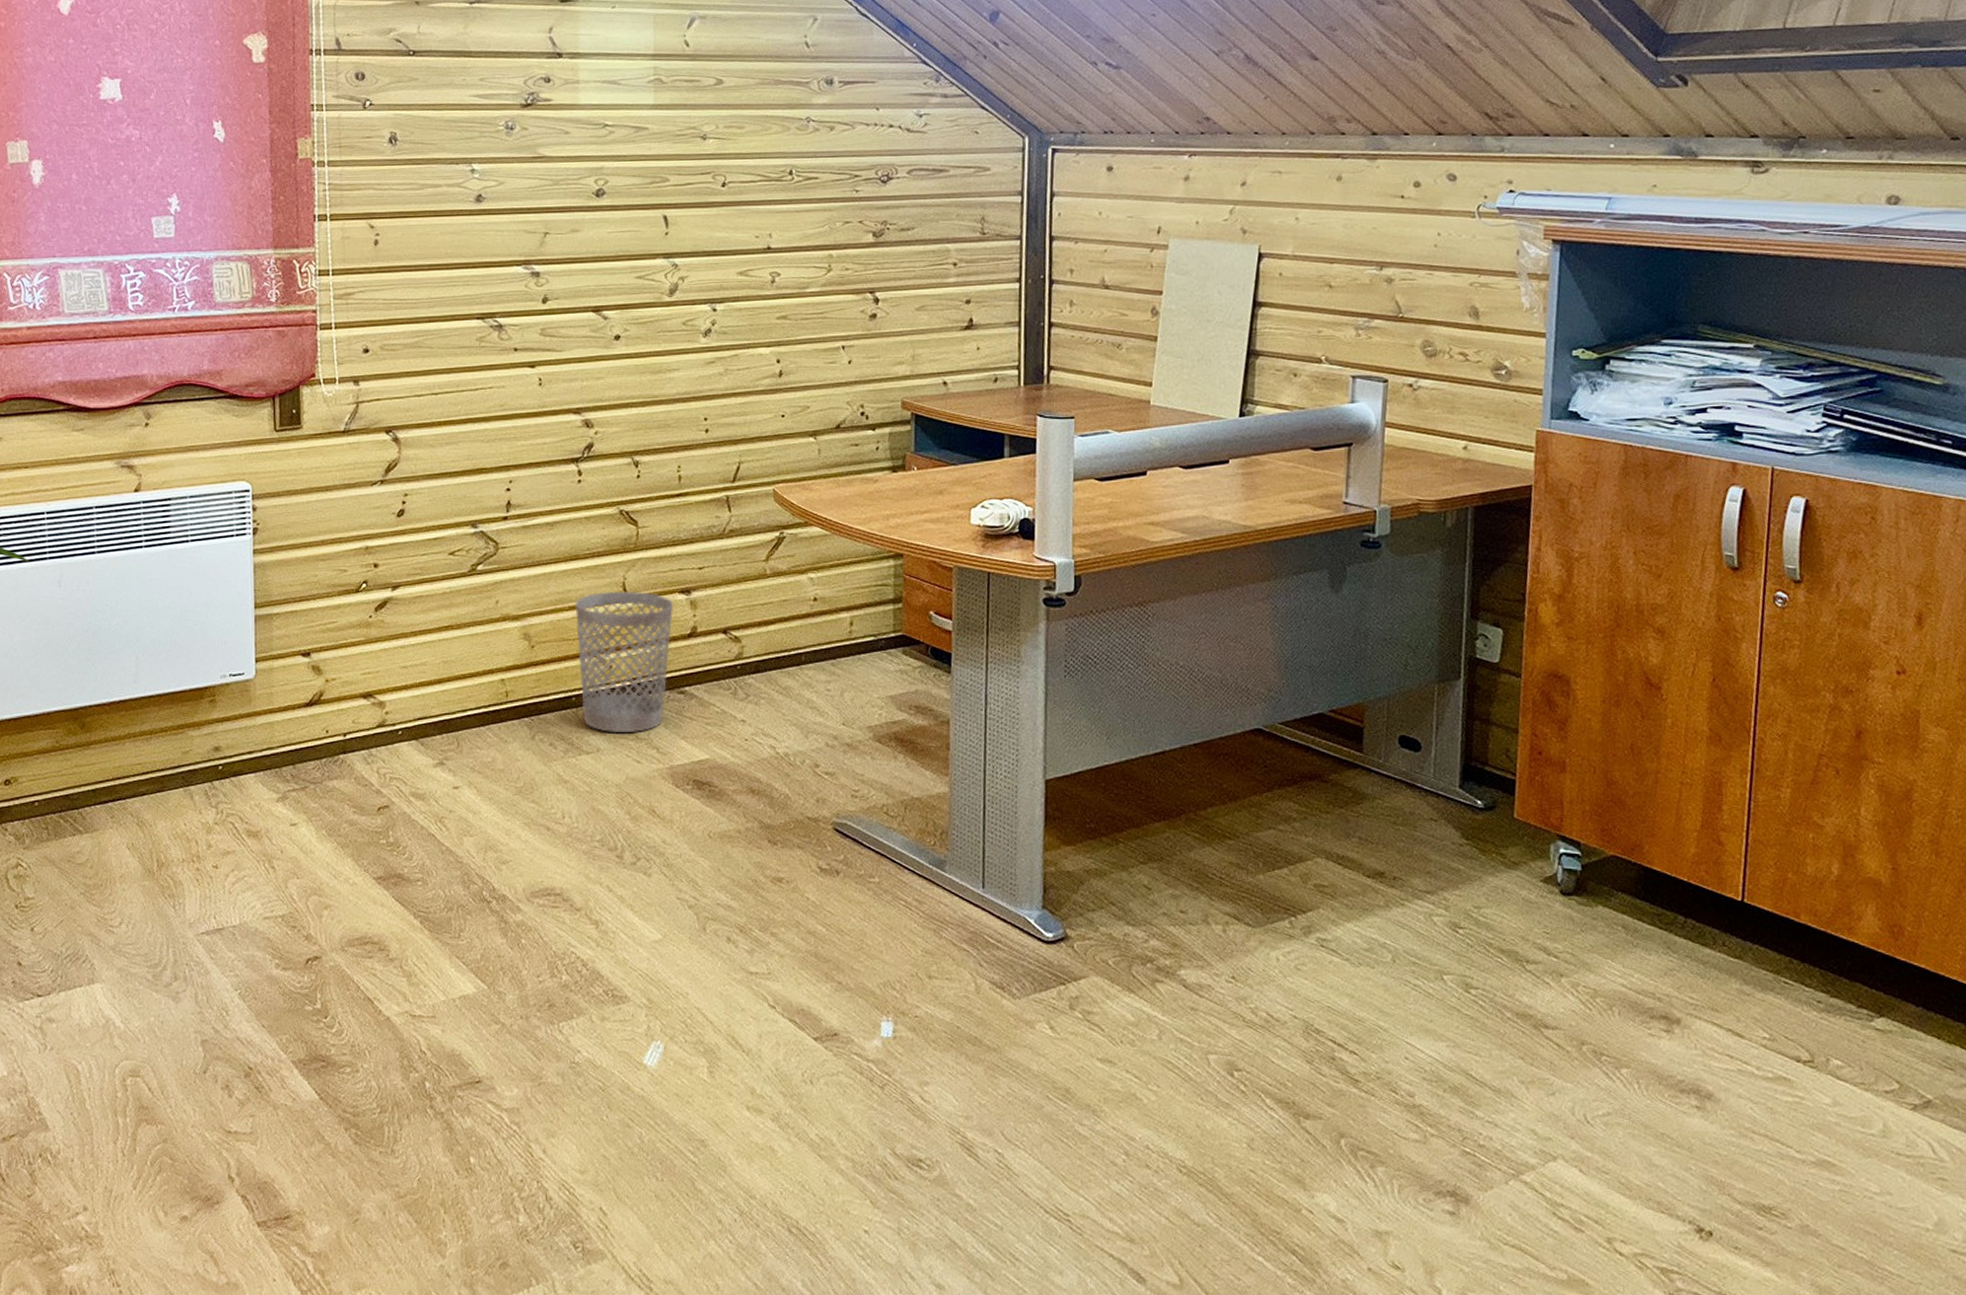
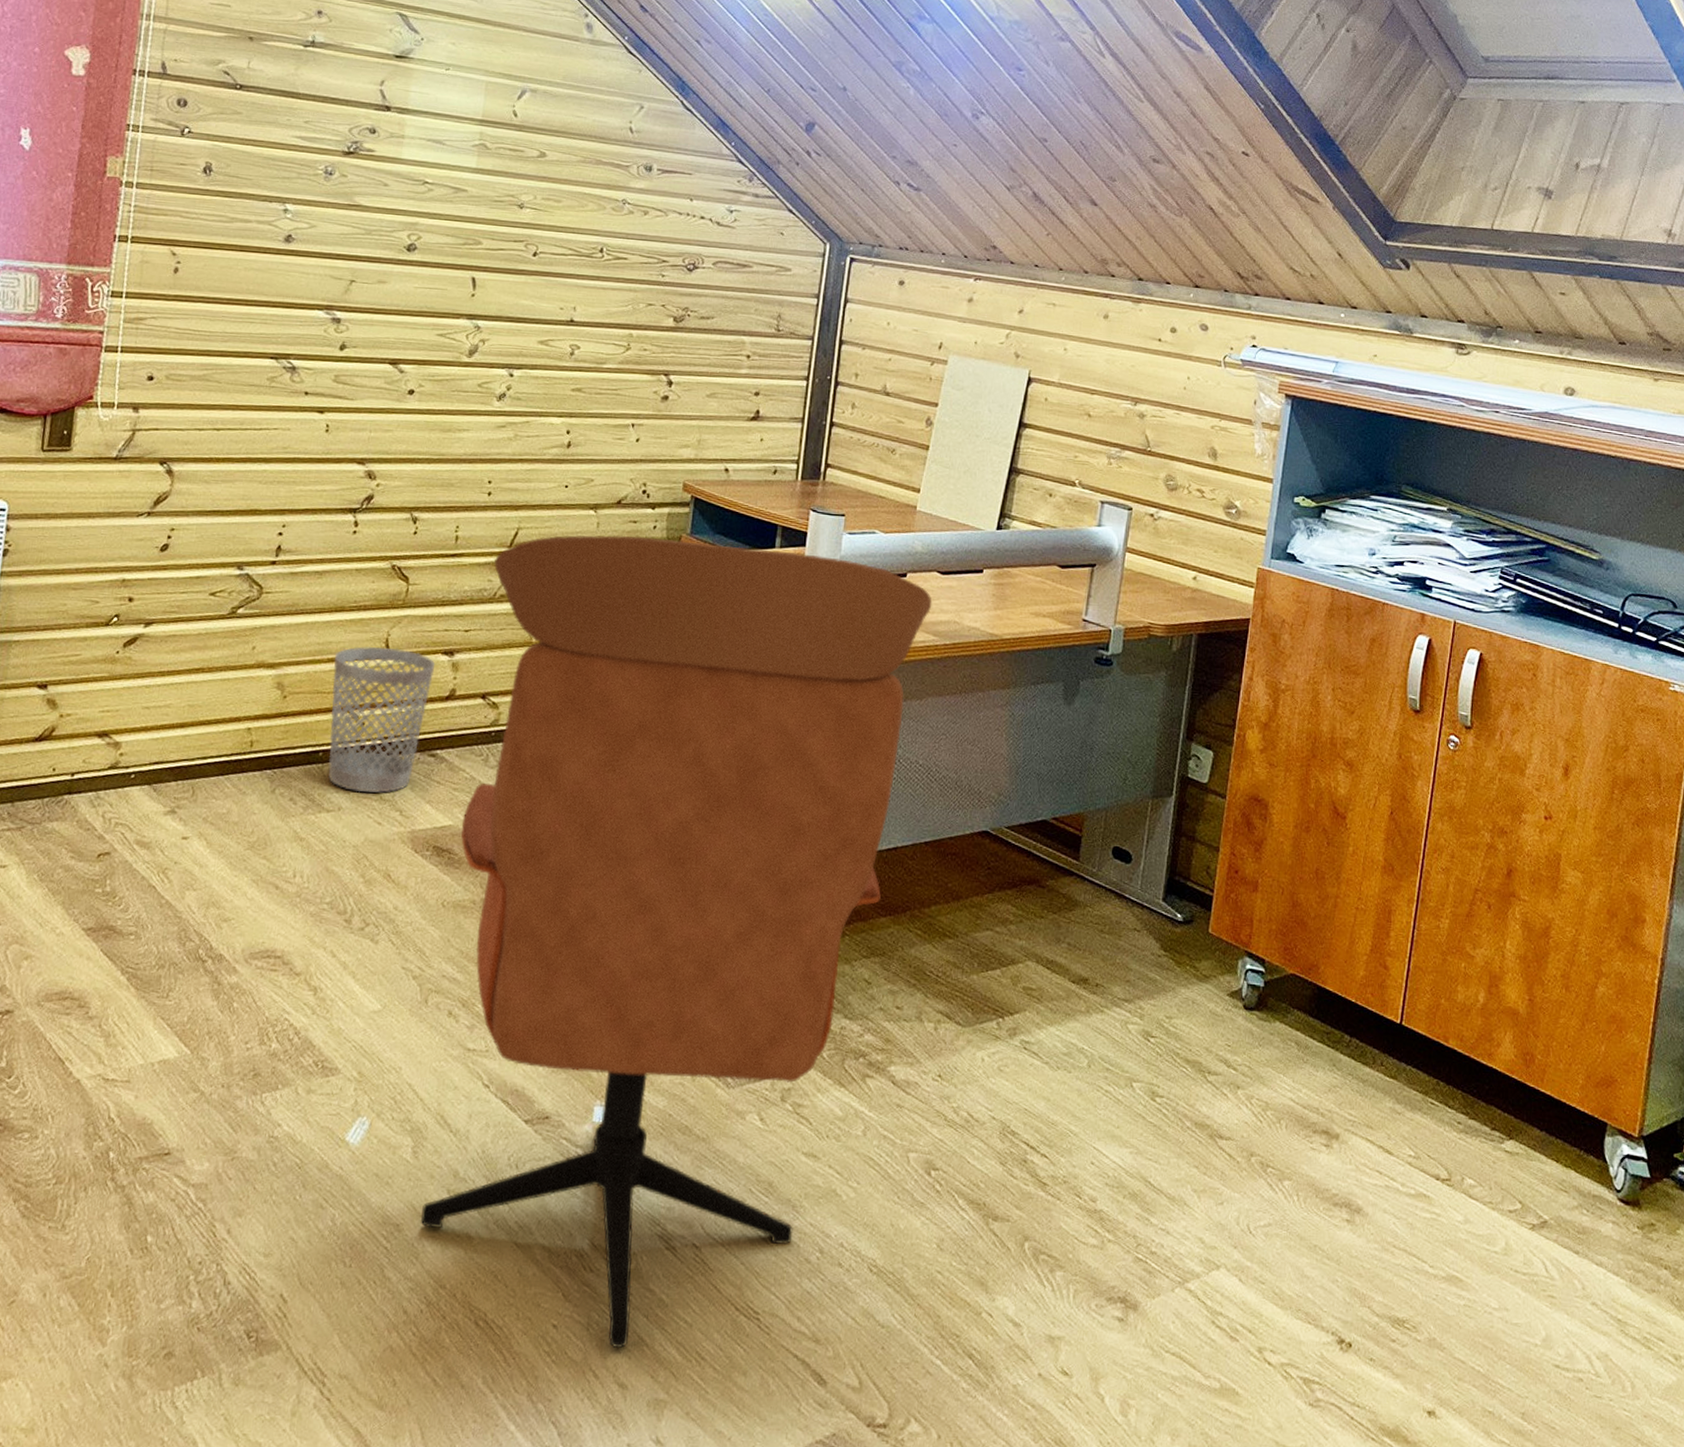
office chair: none [718,459,1177,1251] -> present [421,535,933,1348]

